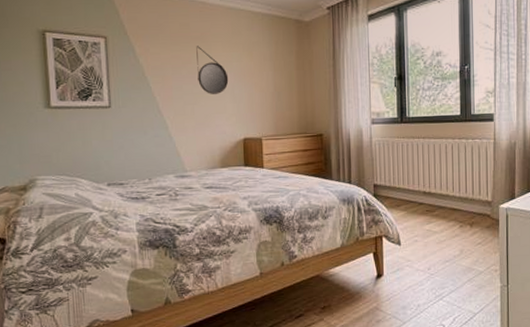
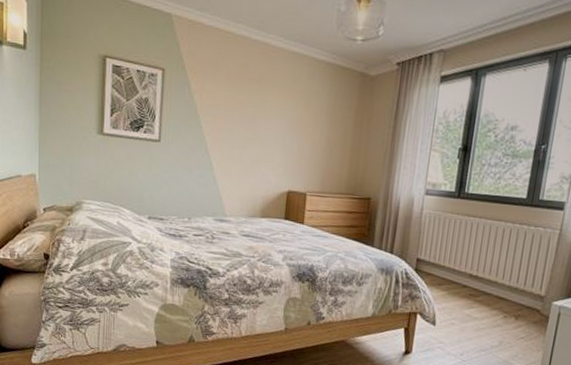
home mirror: present [196,46,229,95] -> none [249,89,281,143]

